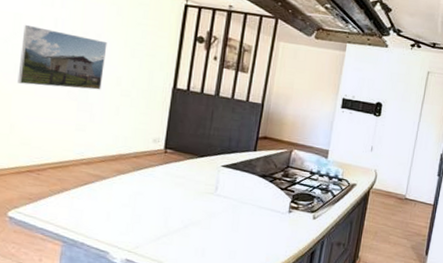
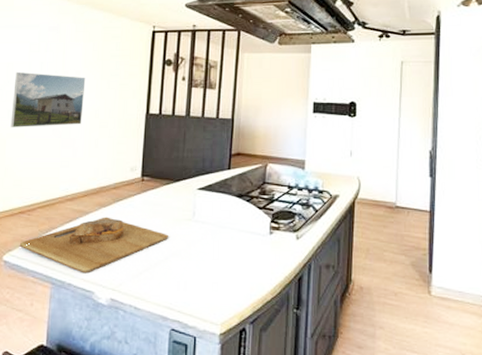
cutting board: none [26,183,189,235] -> present [19,217,168,274]

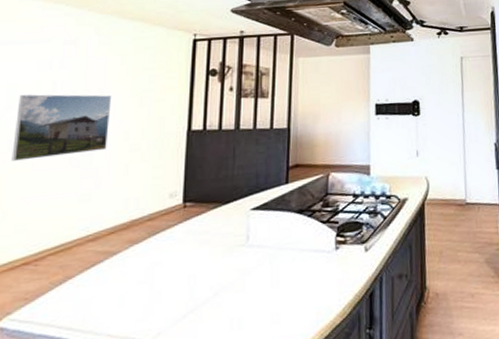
cutting board: present [19,217,168,274] -> none [22,254,217,328]

